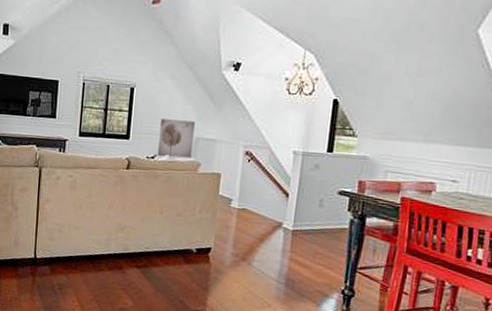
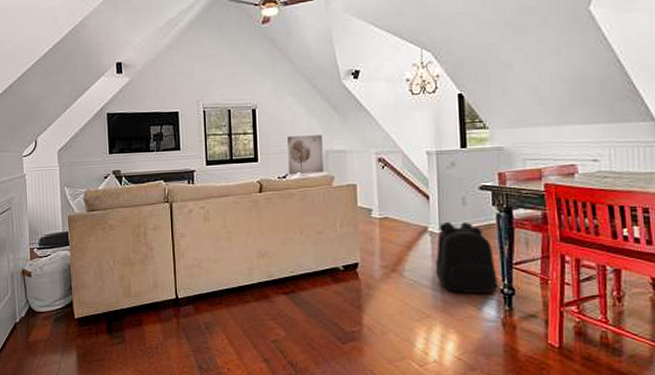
backpack: none [282,220,341,292] -> present [435,221,498,294]

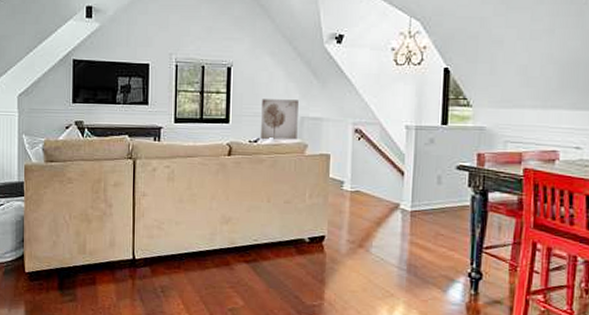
backpack: present [435,221,498,294] -> none [403,199,466,277]

